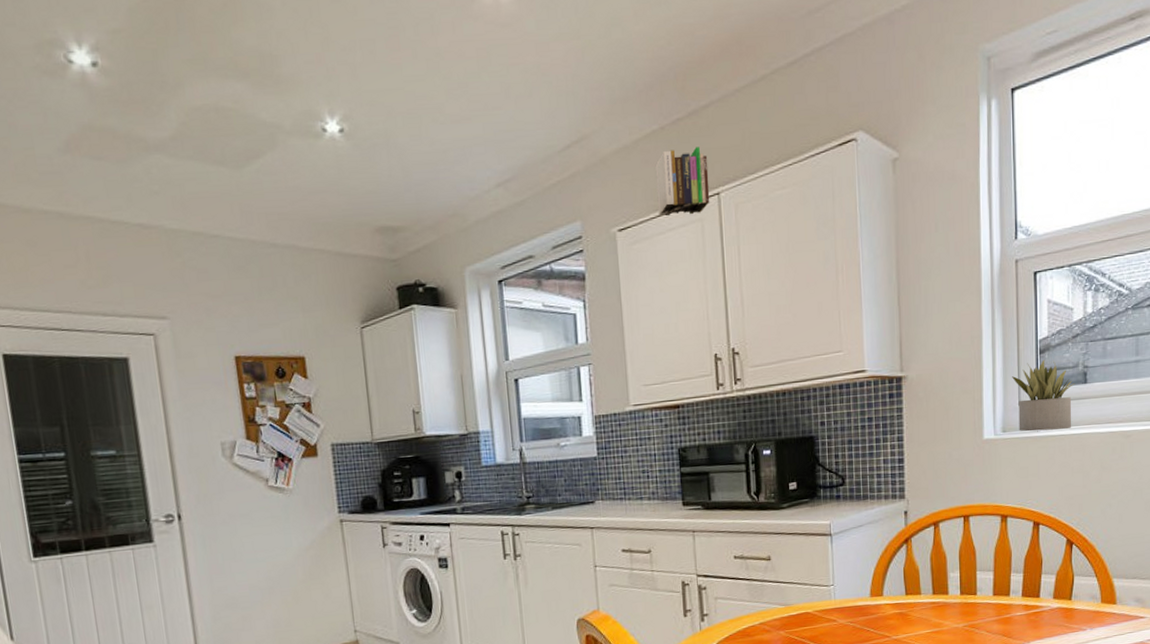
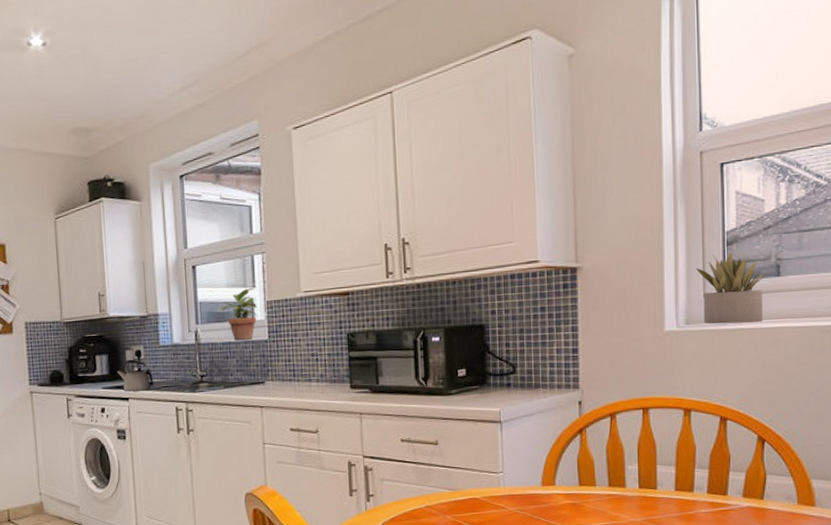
kettle: none [435,481,477,517] -> present [116,359,154,393]
potted plant: none [544,402,586,458] -> present [219,288,258,340]
books: present [655,147,710,217] -> none [330,49,383,115]

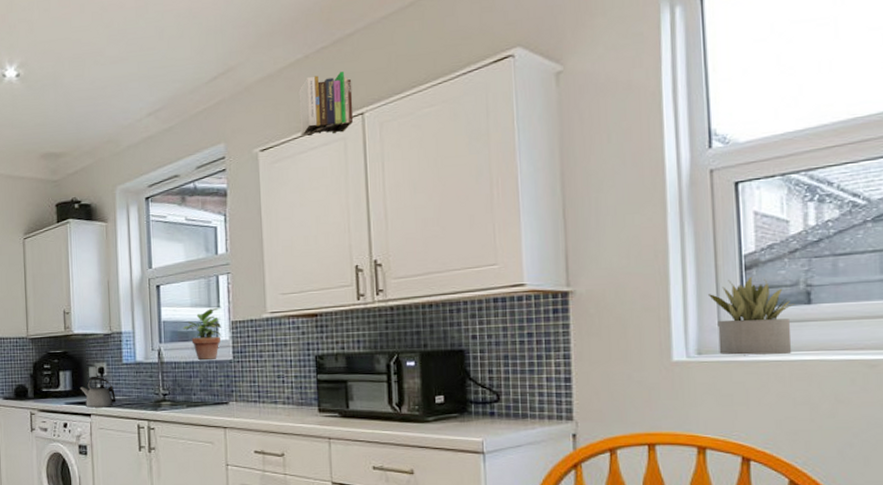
books: none [330,49,383,115] -> present [298,72,354,137]

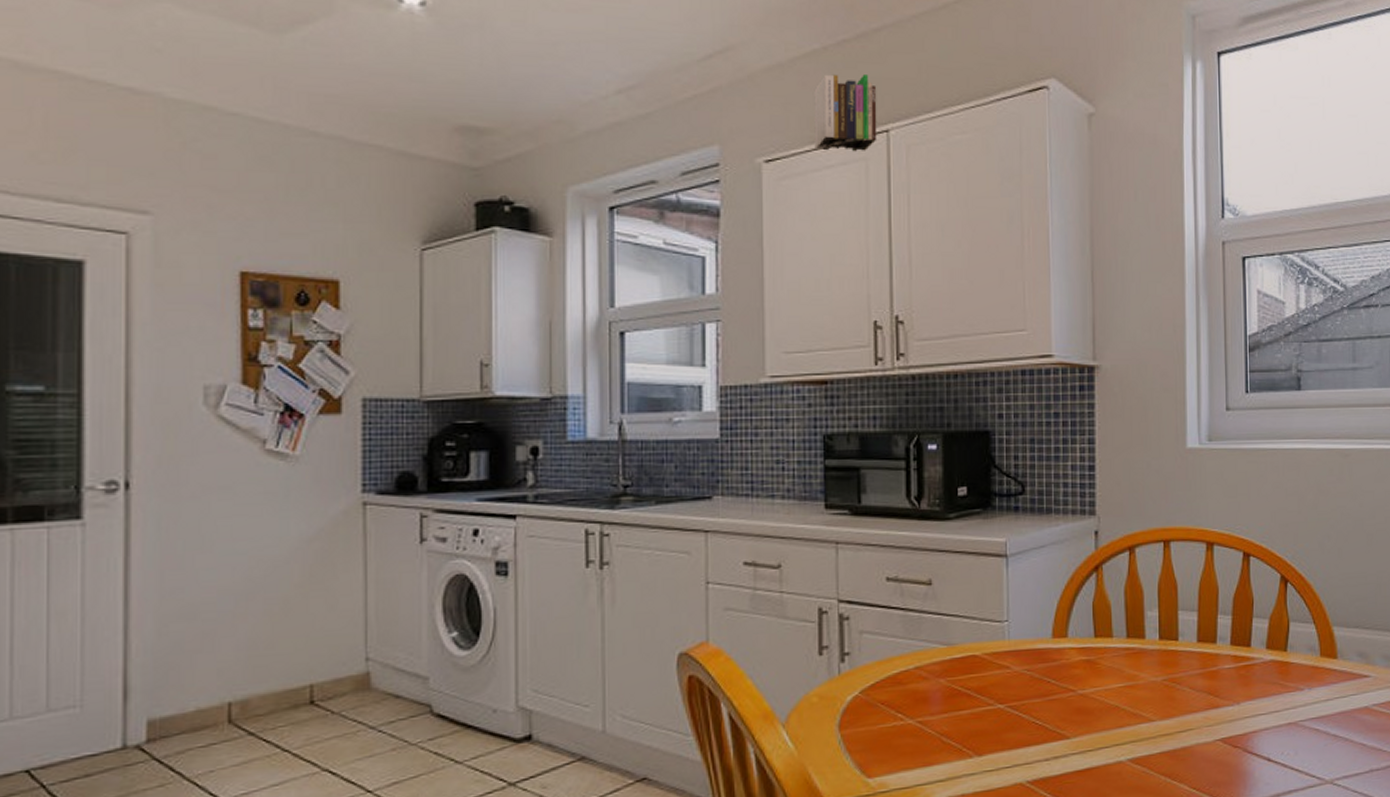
kettle: present [79,376,117,409] -> none [500,459,556,507]
potted plant: present [182,308,223,360] -> none [654,368,707,438]
succulent plant: present [707,276,795,355] -> none [1218,358,1288,443]

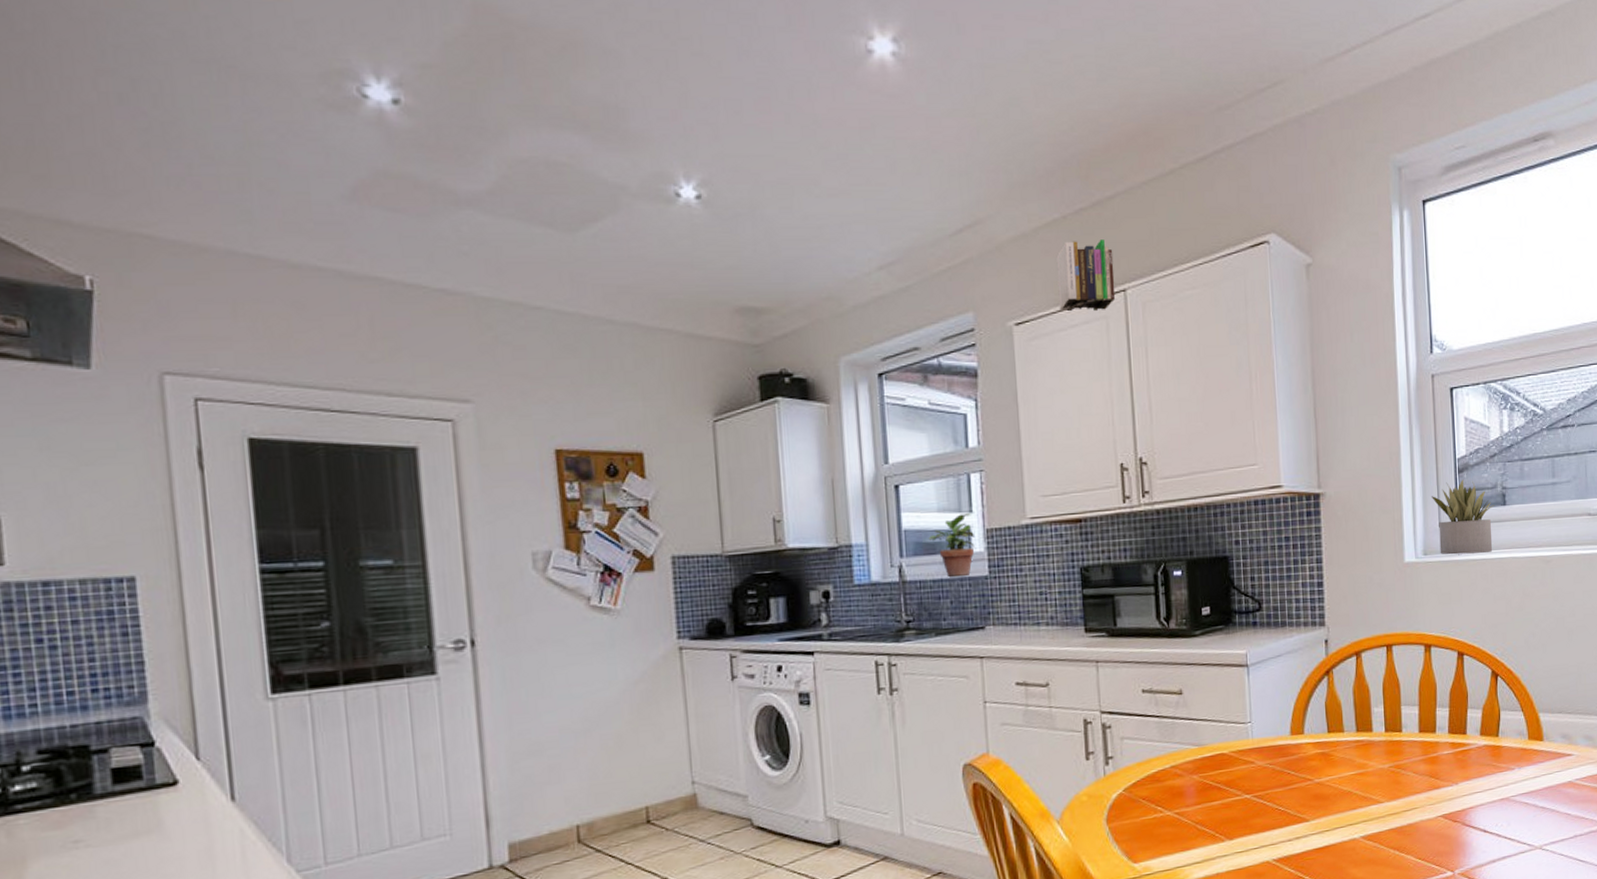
potted plant: none [654,368,707,438] -> present [928,513,976,577]
succulent plant: none [1218,358,1288,443] -> present [1431,479,1494,555]

